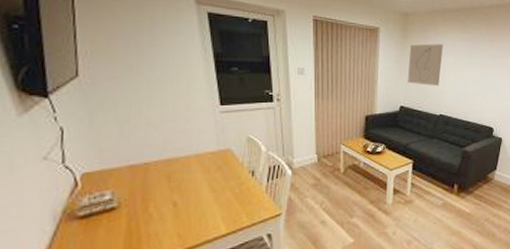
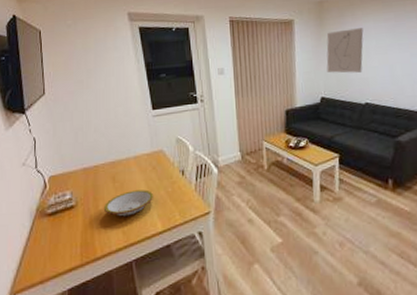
bowl: none [154,190,217,219] -> present [103,189,153,217]

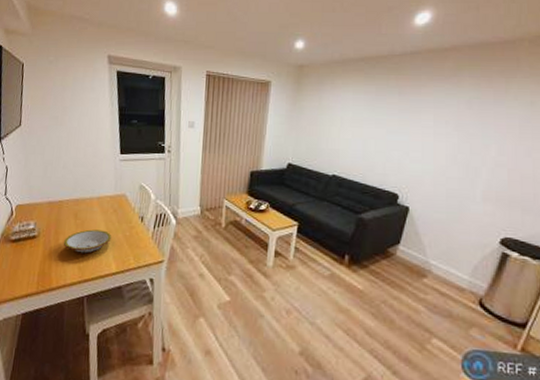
wall art: present [326,28,364,73] -> none [298,97,341,143]

